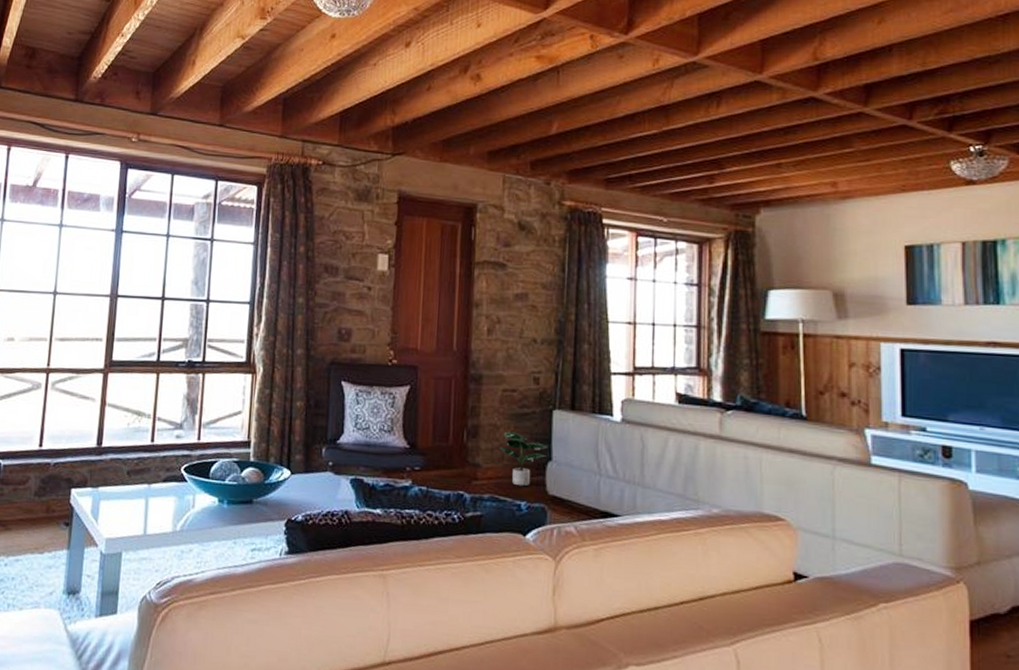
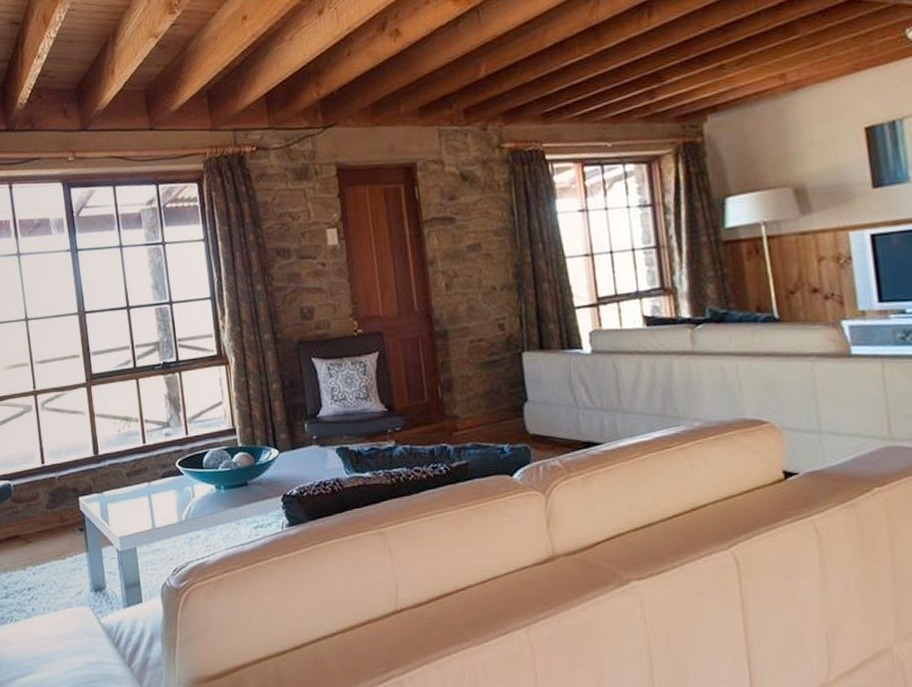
potted plant: present [500,431,548,487] -> none [475,379,523,431]

